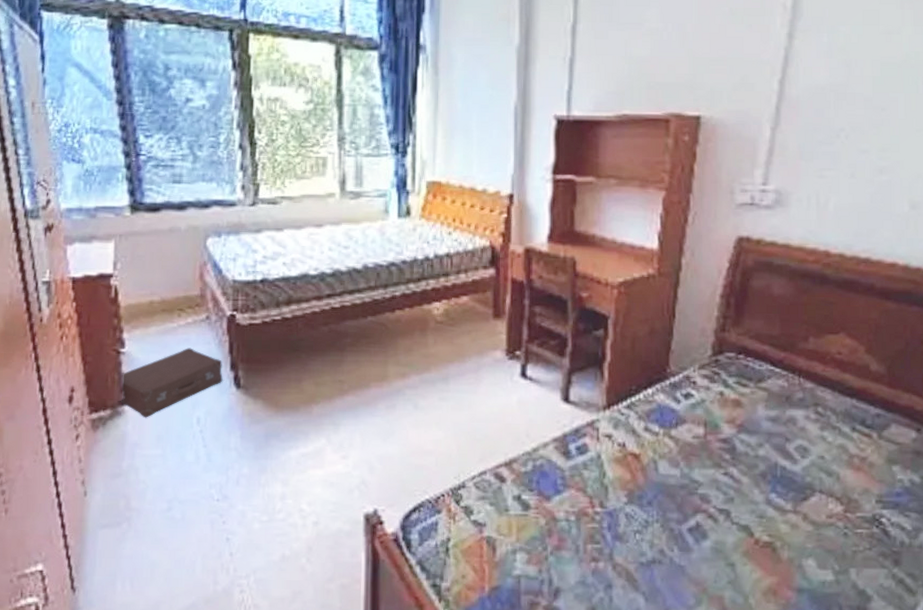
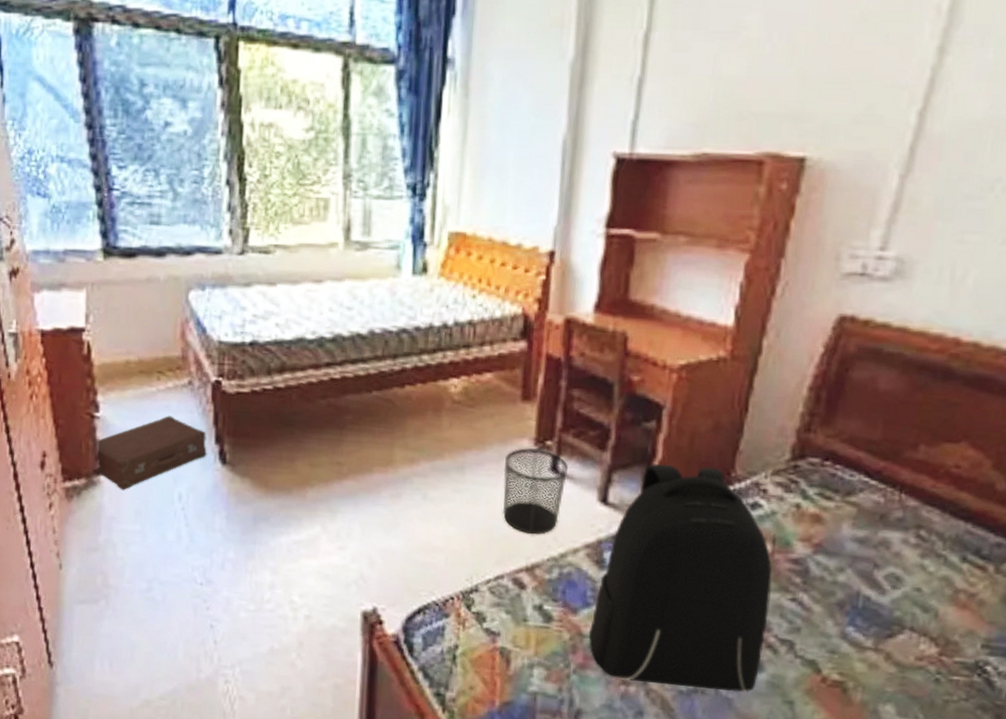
waste bin: none [481,357,535,433] -> present [502,447,568,535]
backpack: none [561,364,707,560] -> present [588,463,773,692]

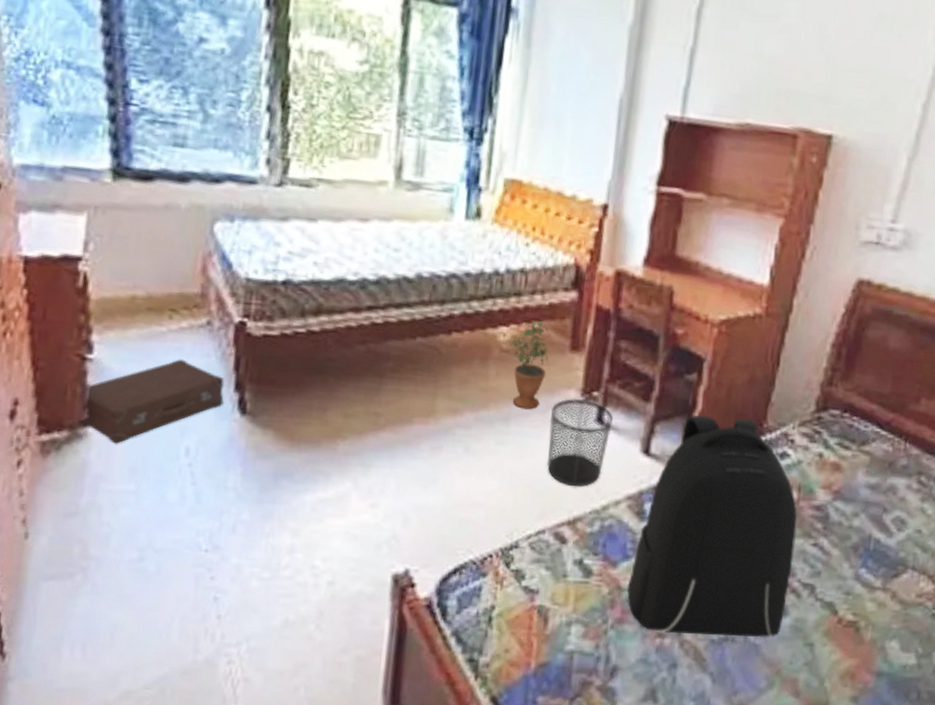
potted plant: none [461,368,500,459] -> present [510,318,549,410]

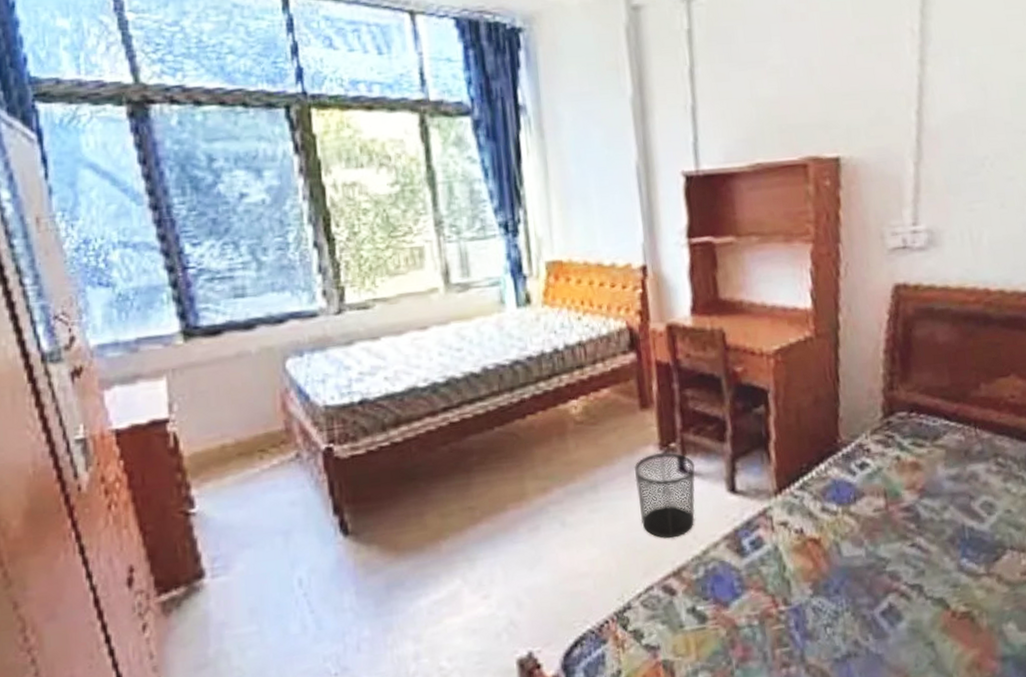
suitcase: present [78,359,225,443] -> none [193,495,326,588]
potted plant: present [510,318,549,410] -> none [583,384,622,474]
backpack: present [626,414,798,638] -> none [742,438,899,663]

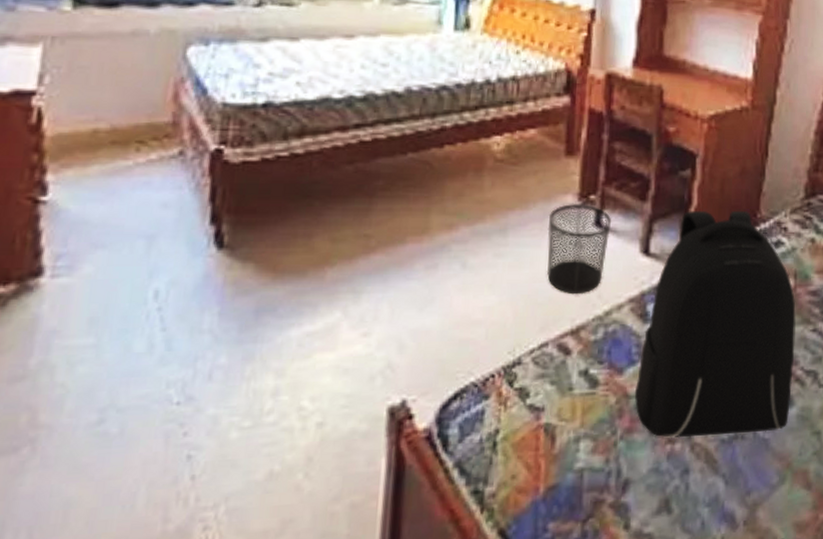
backpack: none [742,438,899,663] -> present [634,210,796,438]

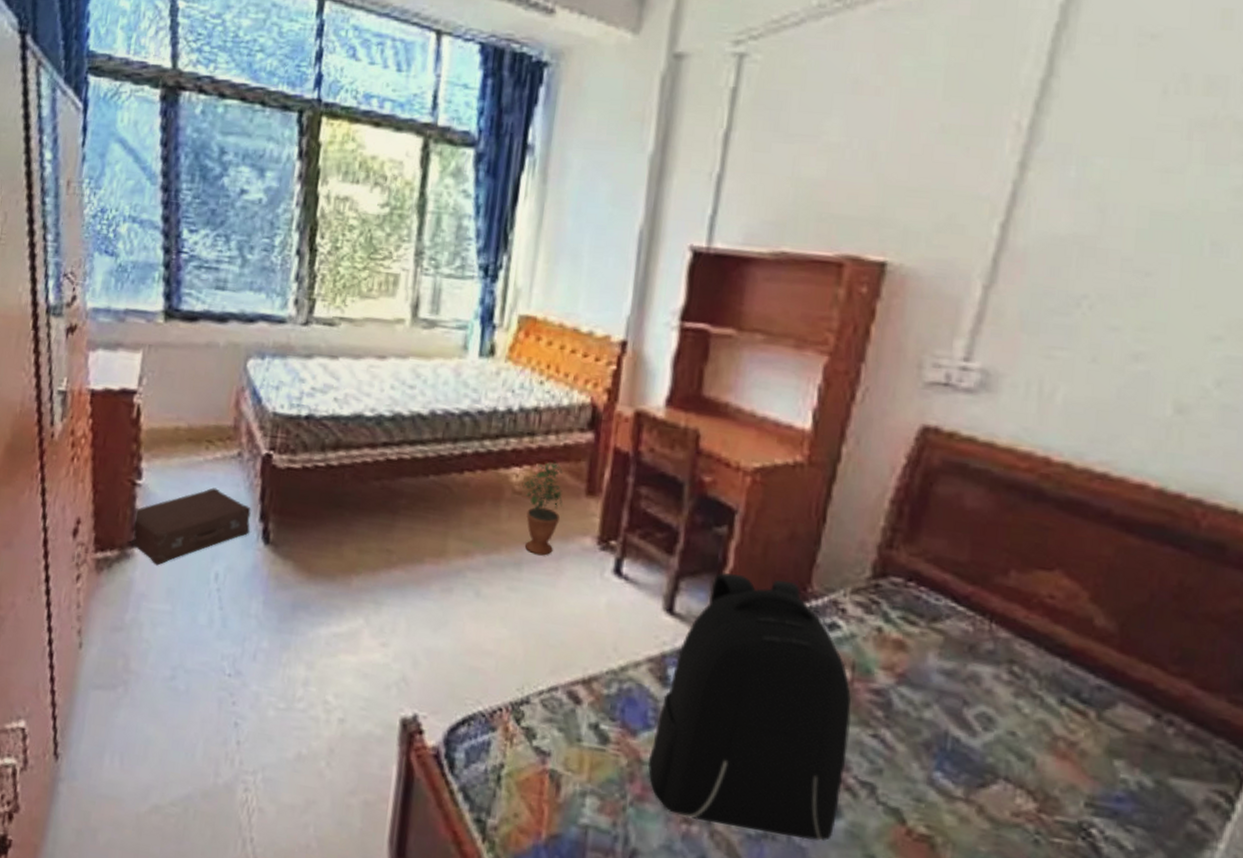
suitcase: none [28,194,199,292] -> present [127,488,251,564]
potted plant: none [504,124,544,218] -> present [523,459,563,556]
waste bin: present [546,203,611,295] -> none [560,546,632,644]

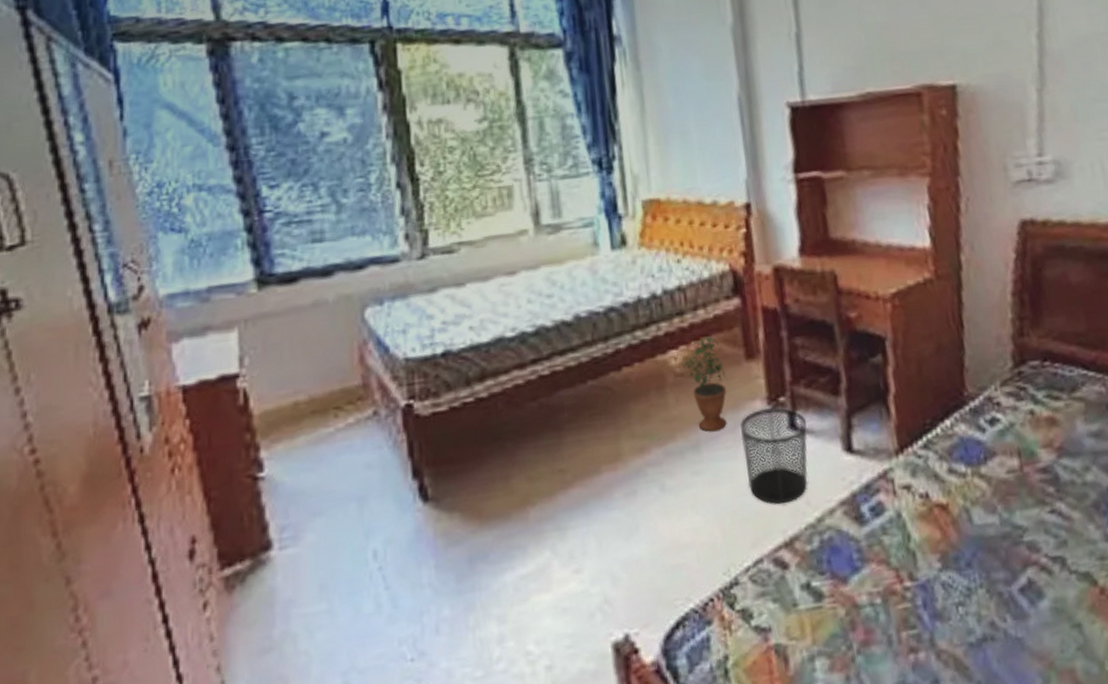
suitcase: present [127,488,251,564] -> none [259,457,404,562]
waste bin: none [560,546,632,644] -> present [739,407,808,505]
backpack: present [648,571,852,841] -> none [863,391,1041,647]

